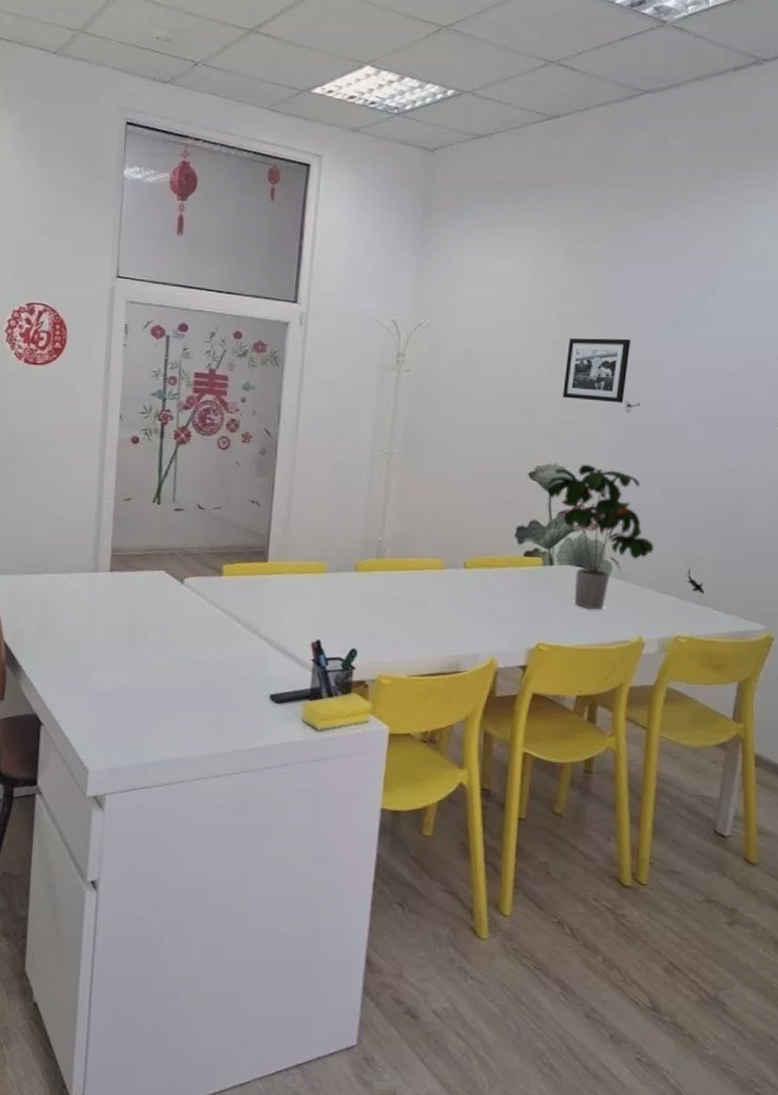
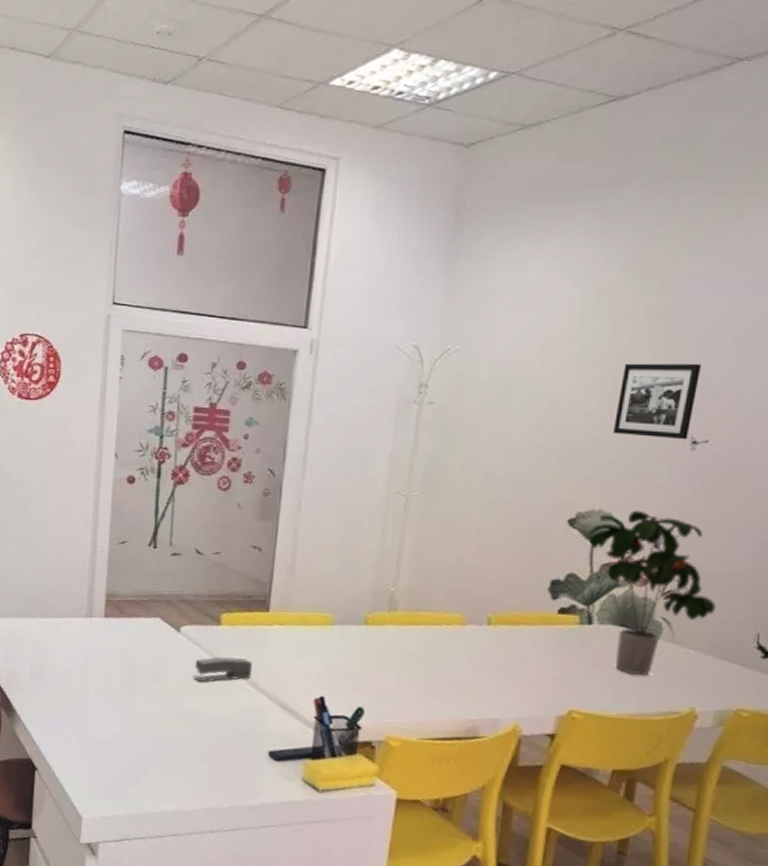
stapler: none [196,606,253,631] -> present [192,656,252,682]

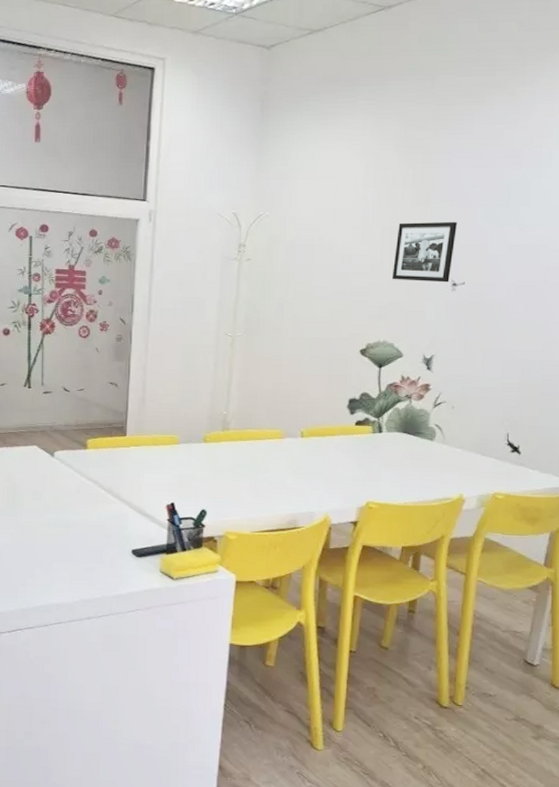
stapler: present [192,656,252,682] -> none [66,475,114,496]
potted plant: present [588,510,716,675] -> none [376,340,475,471]

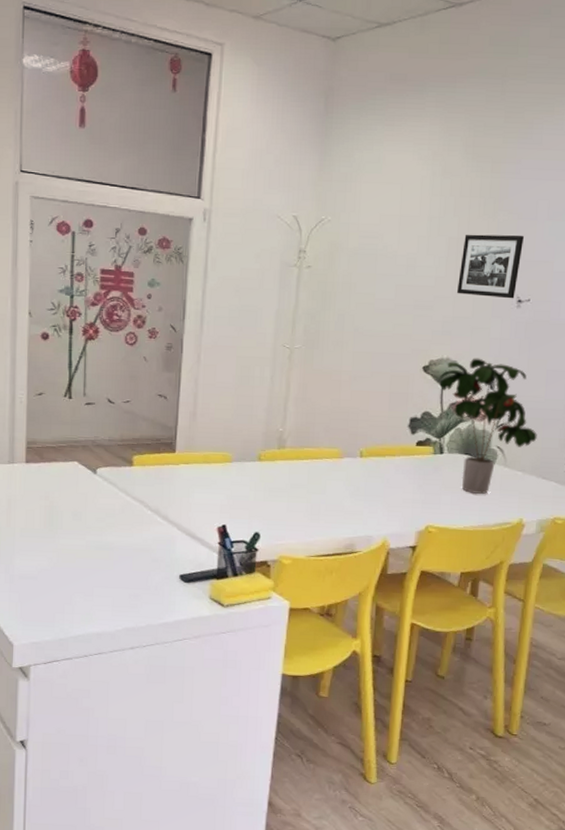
potted plant: none [376,340,475,471] -> present [439,358,537,494]

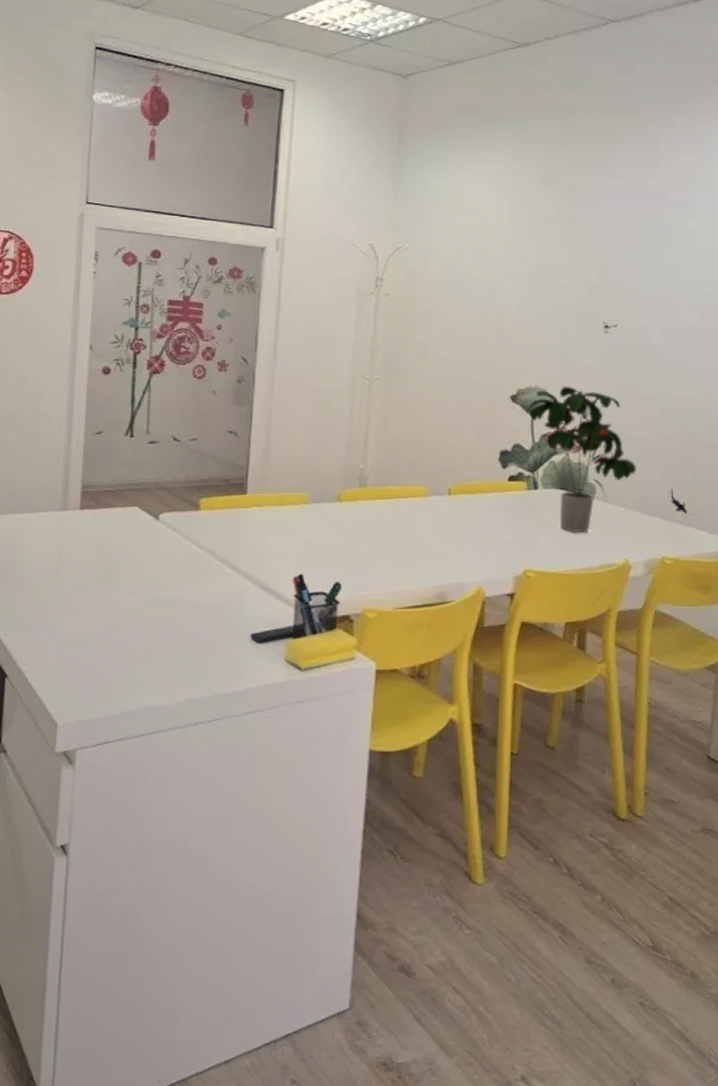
picture frame: present [456,234,525,299] -> none [541,260,607,325]

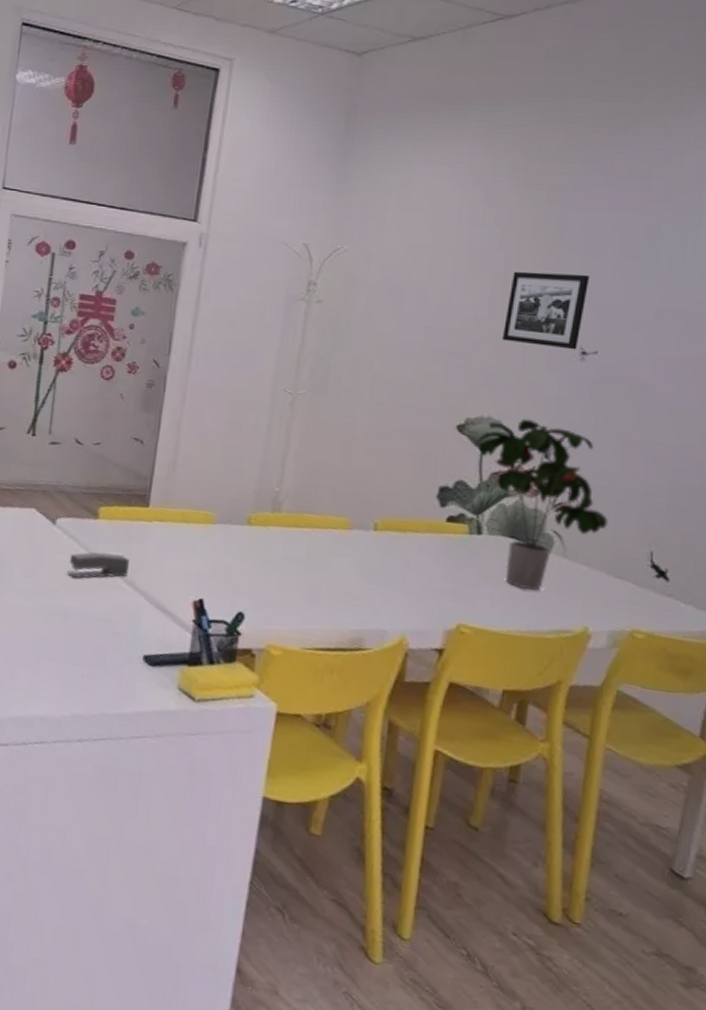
stapler: none [172,542,232,569] -> present [66,552,129,579]
picture frame: none [541,260,607,325] -> present [501,271,591,350]

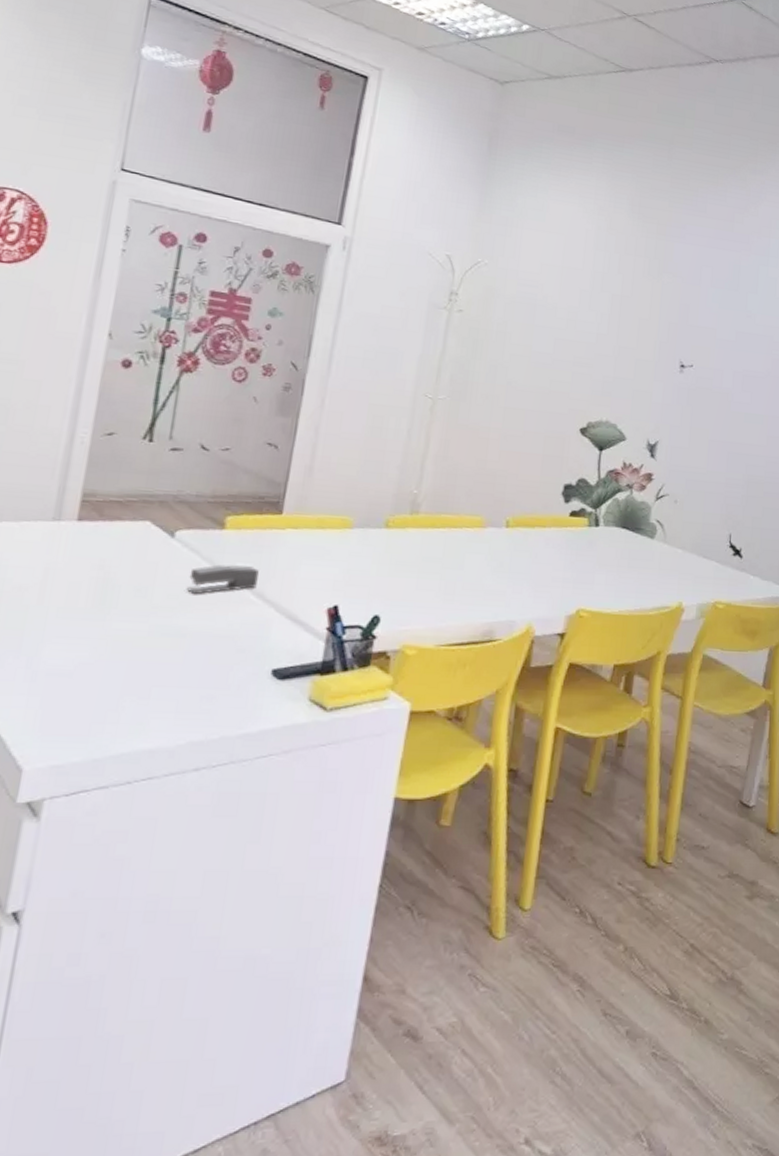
potted plant: present [477,418,608,590] -> none [597,422,699,573]
picture frame: present [501,271,591,350] -> none [618,293,689,363]

